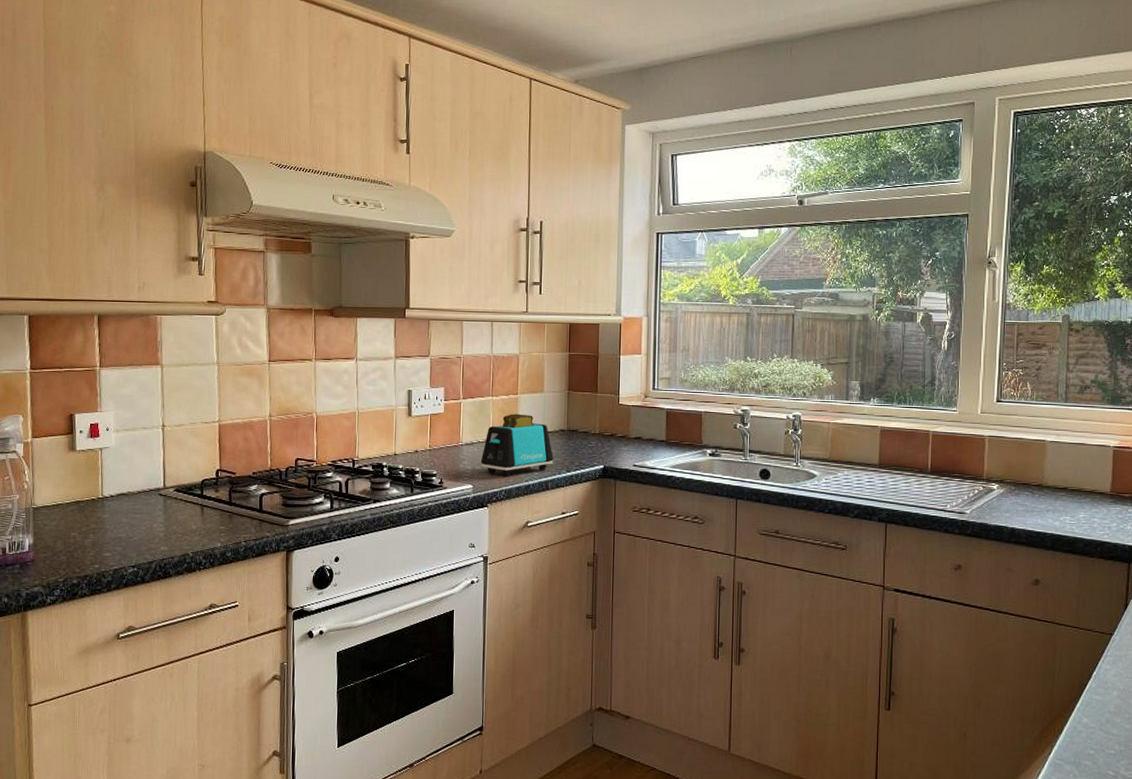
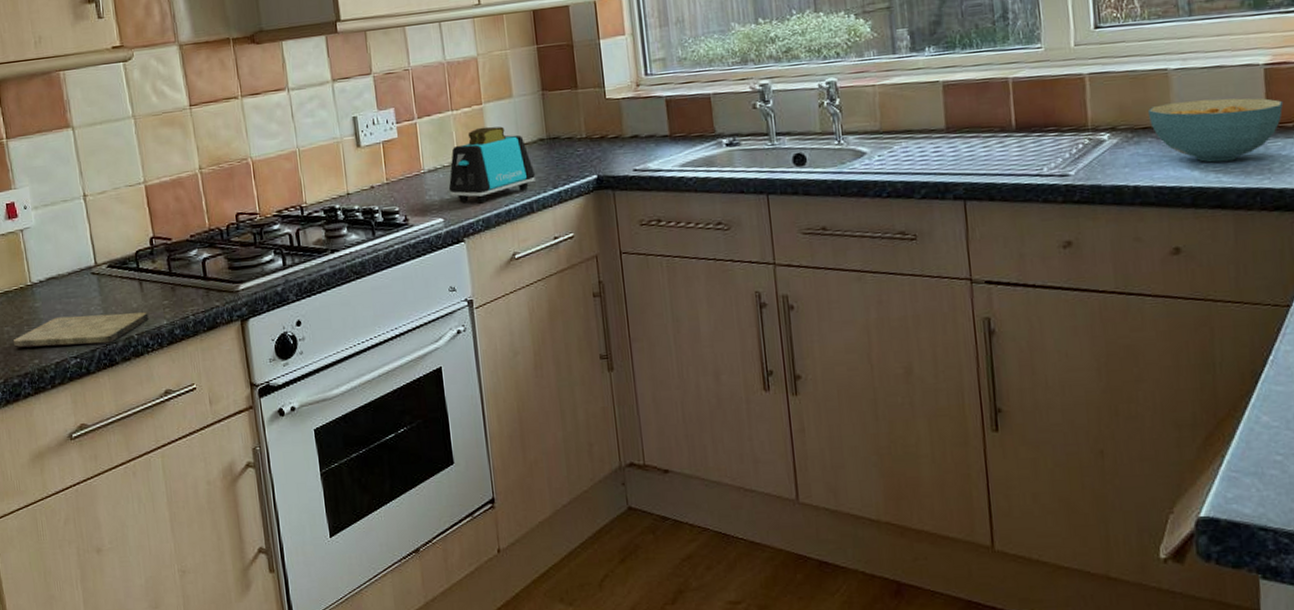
cutting board: none [77,529,205,557] -> present [12,312,149,348]
cereal bowl: none [1028,467,1124,518] -> present [1148,98,1284,163]

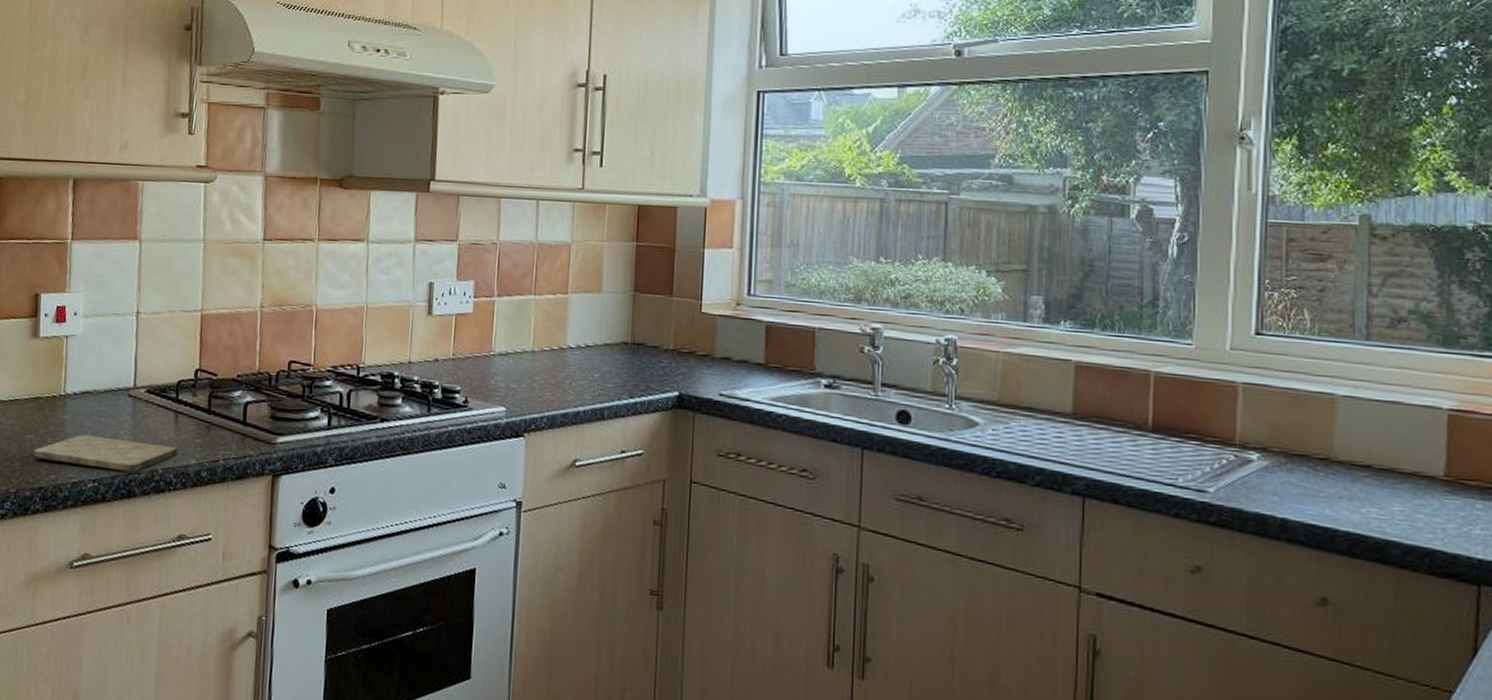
toaster: present [448,126,535,204] -> none [517,318,612,400]
cereal bowl: present [1148,98,1284,163] -> none [1308,432,1467,512]

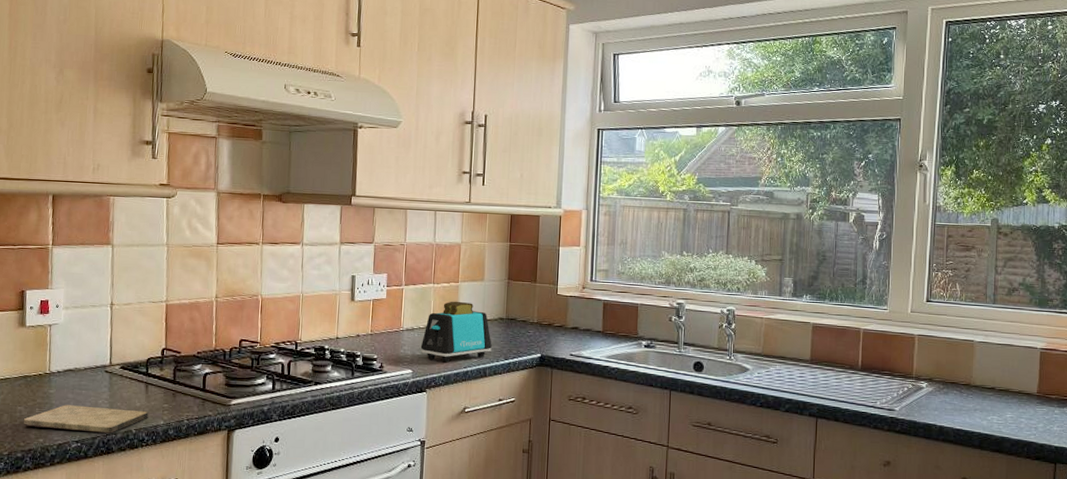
toaster: none [517,318,612,400] -> present [420,301,492,363]

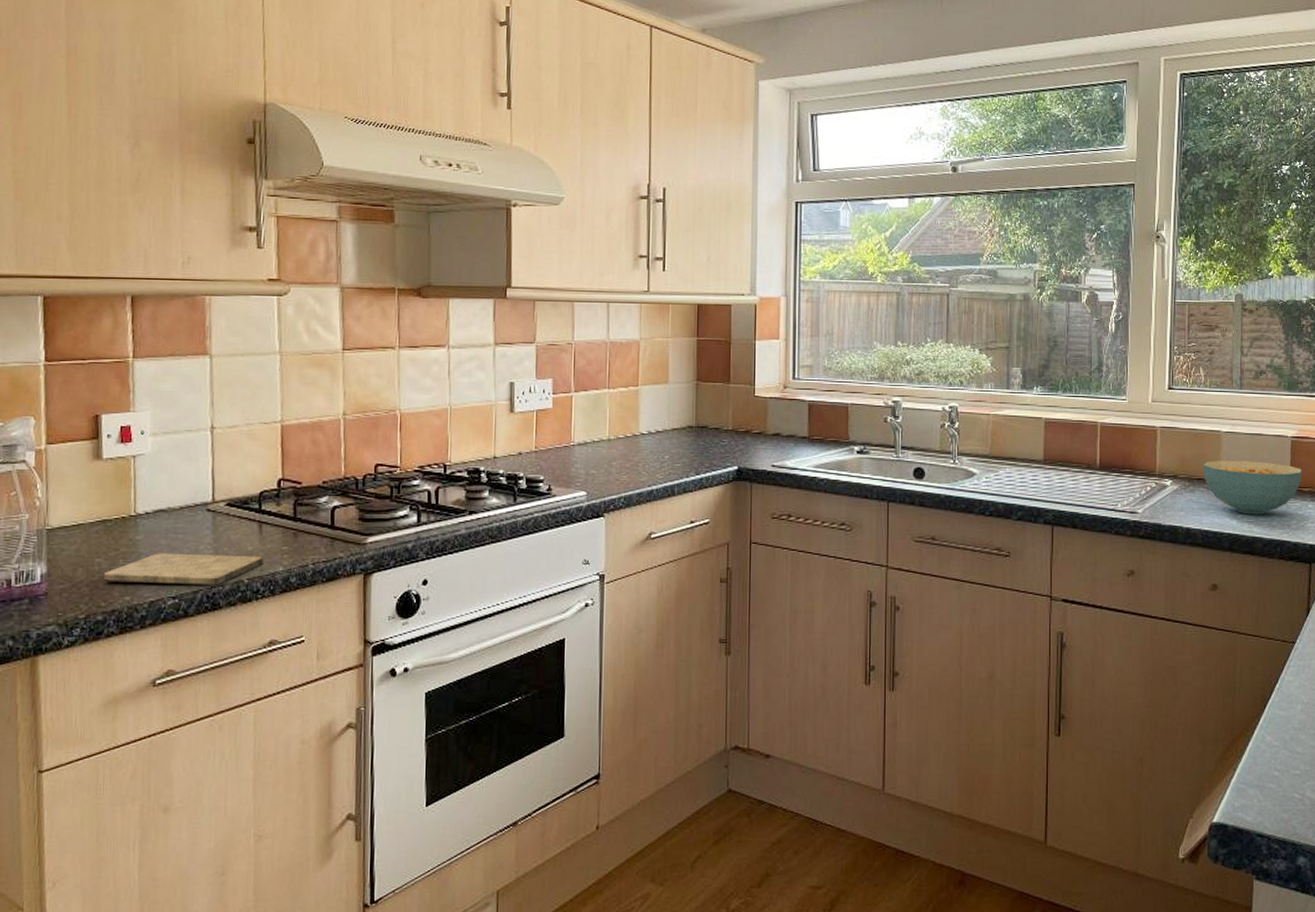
toaster: present [420,301,492,363] -> none [595,408,680,481]
cereal bowl: none [957,367,1051,418] -> present [1203,461,1303,515]

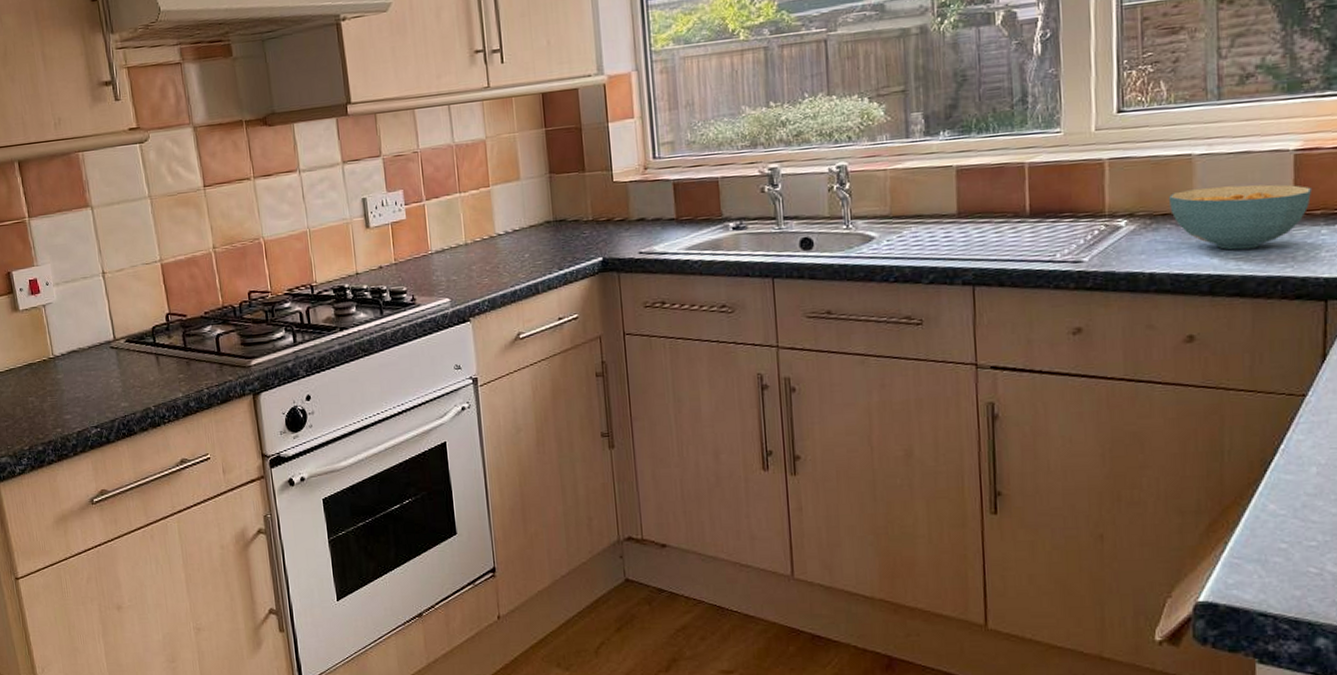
cutting board: present [103,553,264,585] -> none [37,385,165,417]

